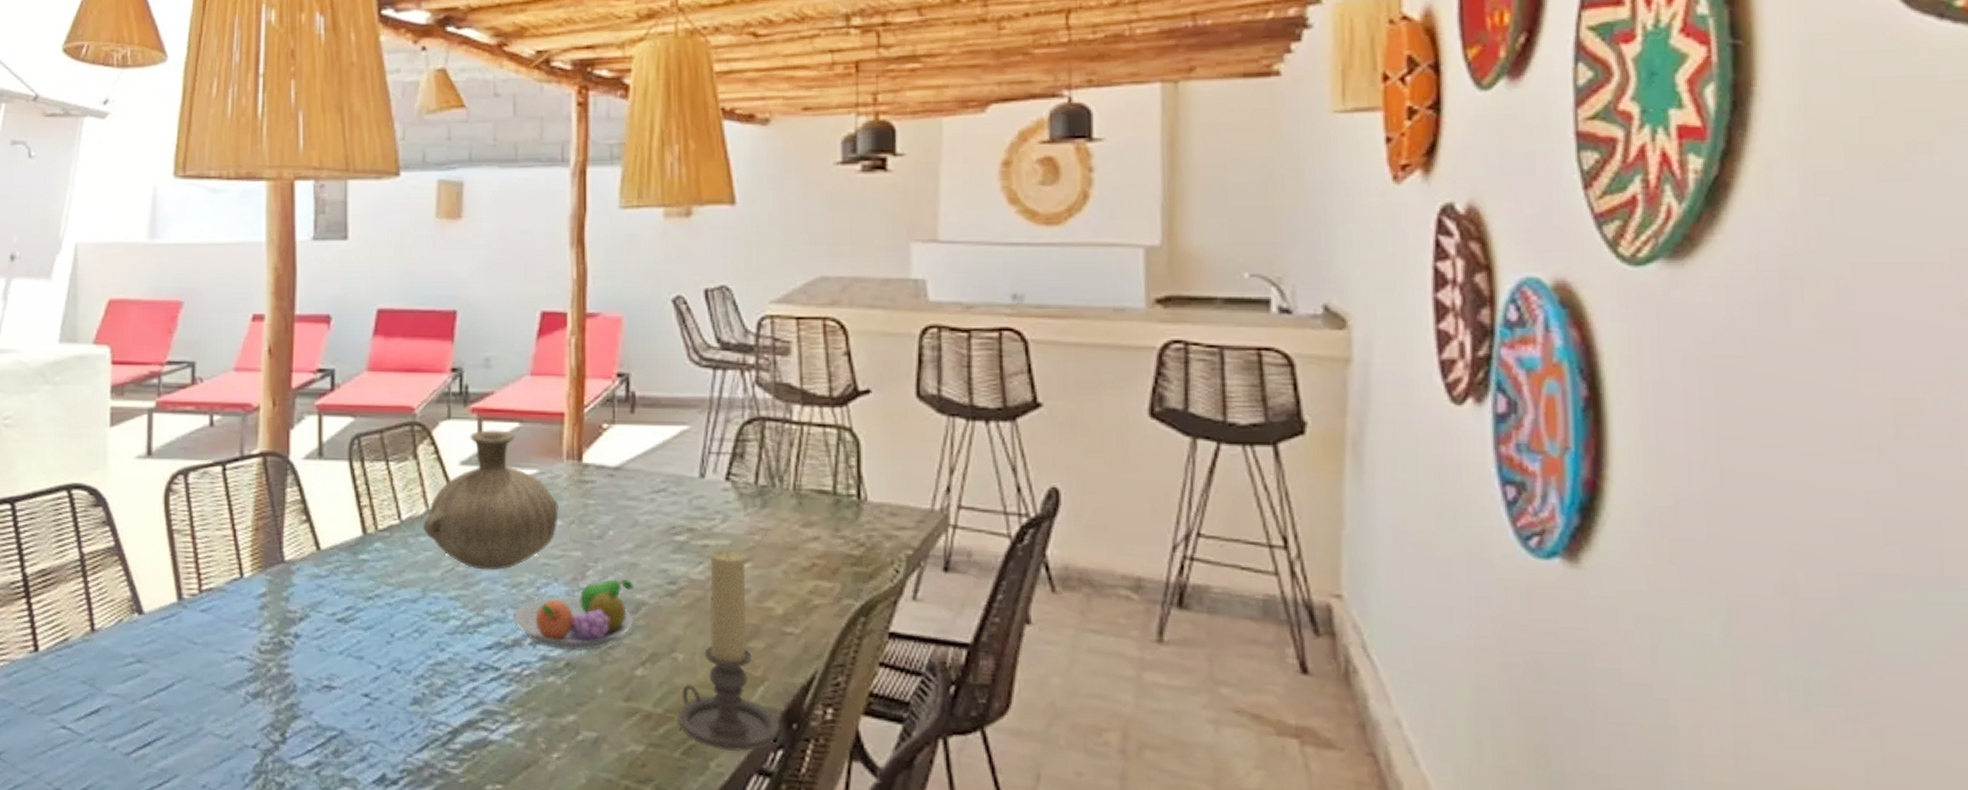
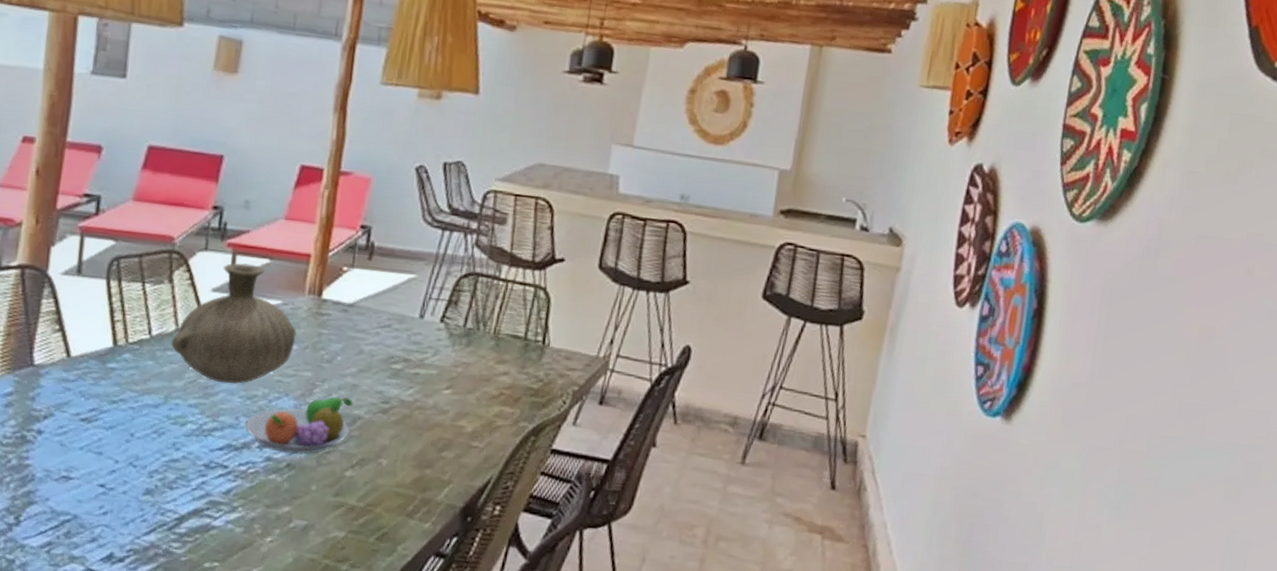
candle holder: present [678,549,779,752] -> none [376,378,457,539]

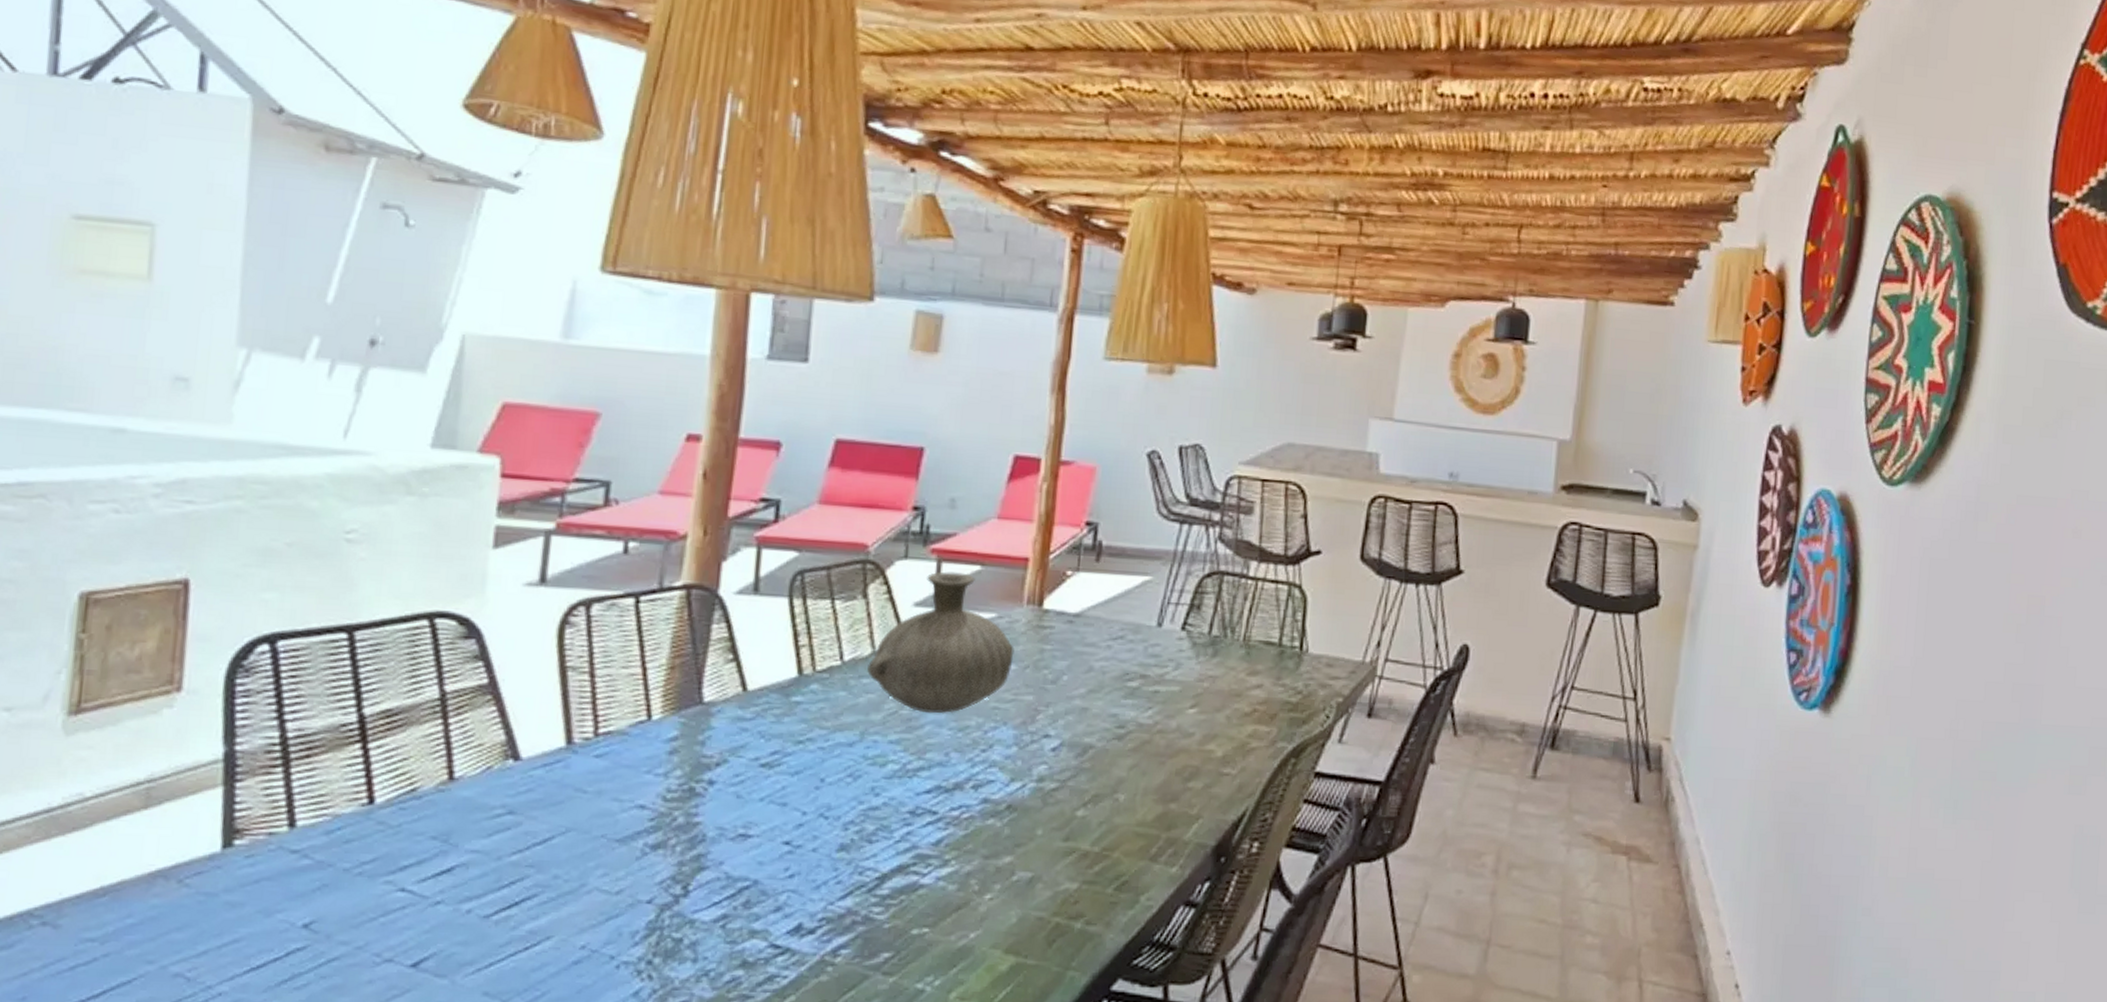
fruit bowl: present [245,396,353,455] -> none [956,723,1083,794]

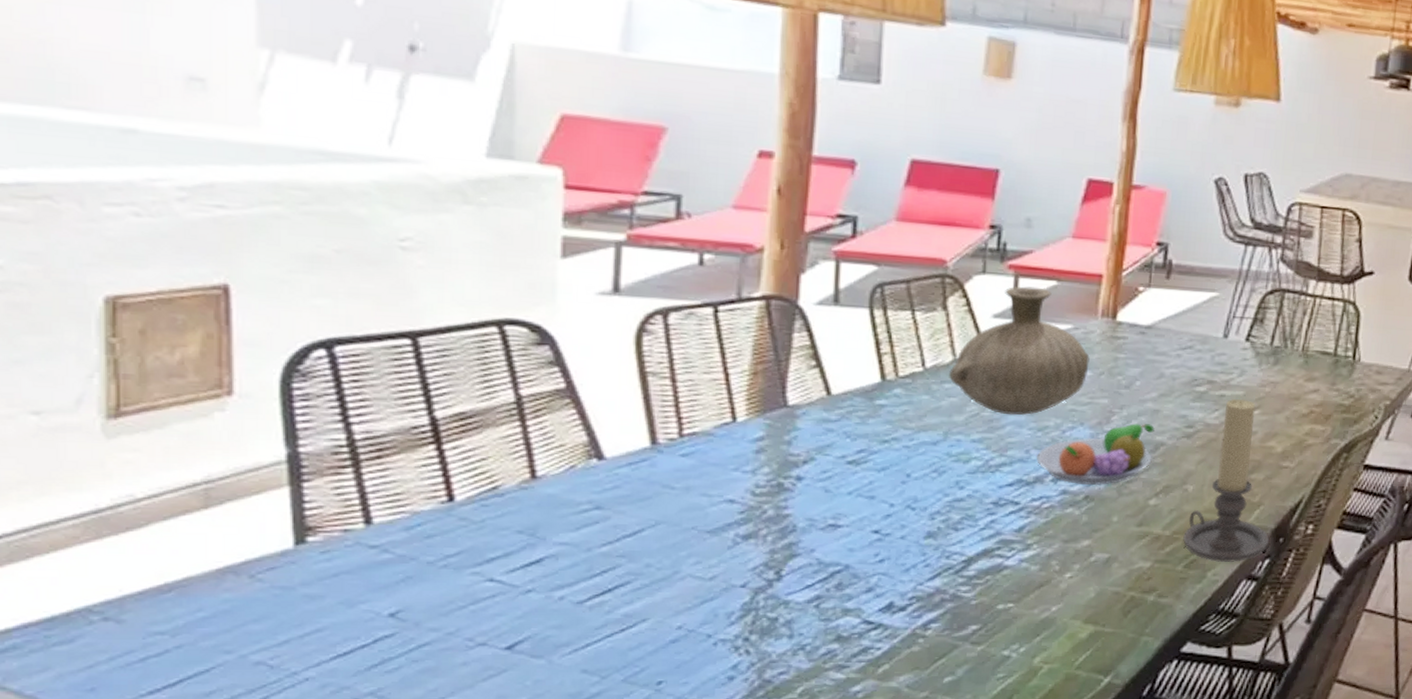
fruit bowl: none [956,723,1083,794] -> present [1037,423,1155,486]
candle holder: none [1113,695,1209,886] -> present [1183,399,1269,563]

